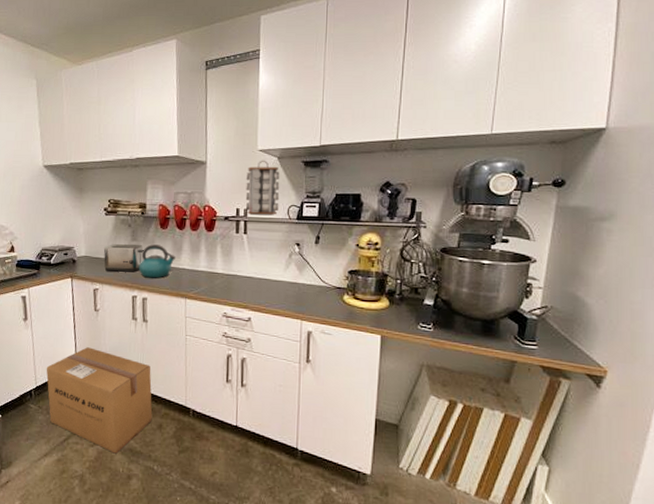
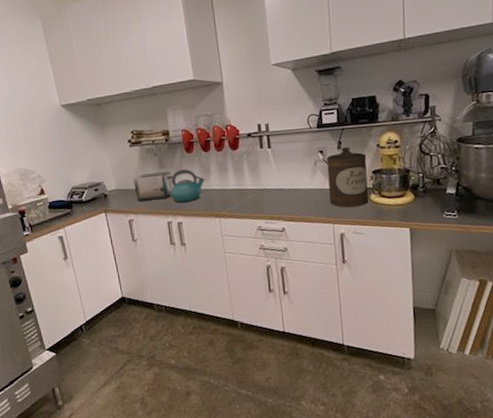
box: present [46,347,153,454] -> none [93,277,203,374]
spice rack: present [245,160,280,216] -> none [263,73,299,130]
canister: none [301,243,344,306] -> present [326,147,369,208]

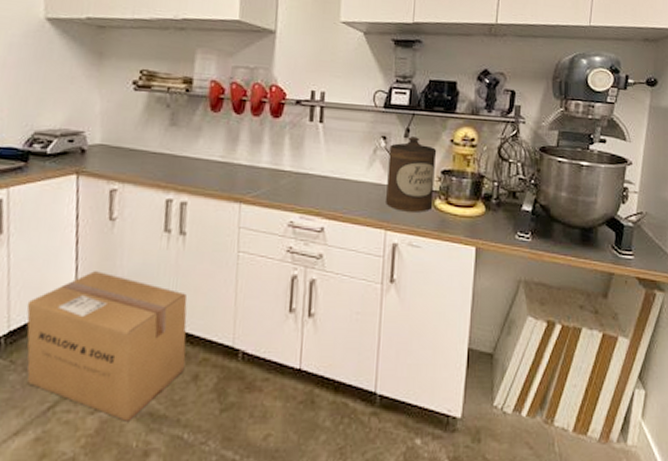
box: none [93,277,203,374] -> present [26,271,188,422]
toaster: present [132,171,173,201] -> none [127,129,186,168]
kettle: present [169,169,206,203] -> none [177,131,231,176]

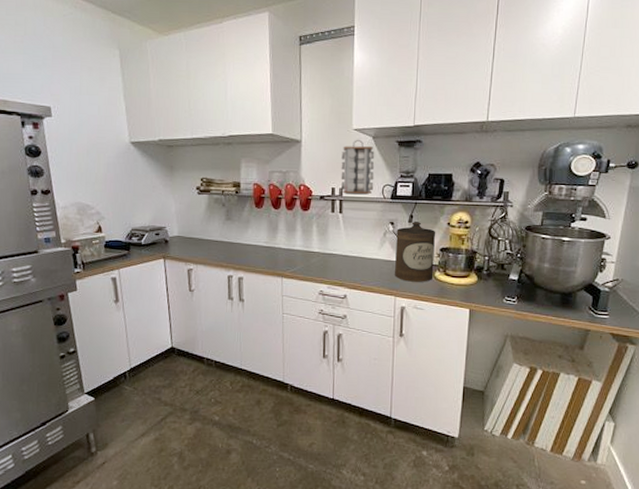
box: present [26,271,188,422] -> none [140,328,251,430]
spice rack: none [323,34,366,102] -> present [341,139,375,195]

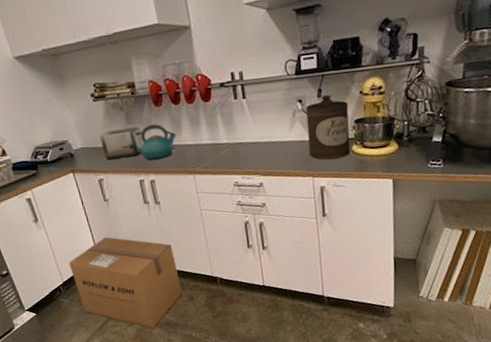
box: none [140,328,251,430] -> present [68,237,183,329]
toaster: none [197,223,239,252] -> present [99,126,143,160]
kettle: none [233,224,272,258] -> present [139,124,177,160]
spice rack: present [341,139,375,195] -> none [235,14,276,78]

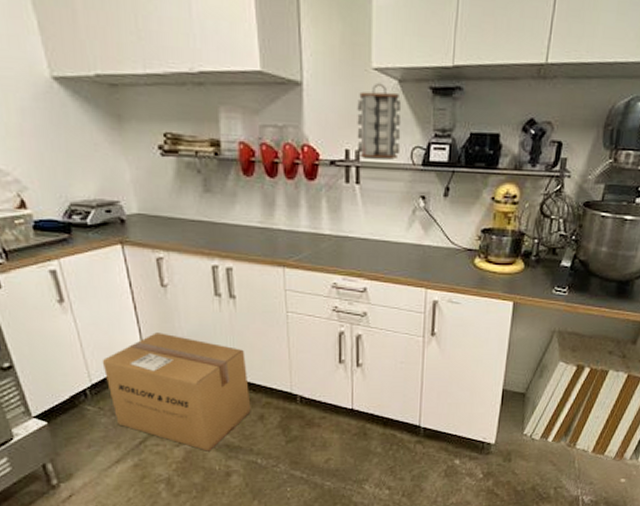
toaster: present [99,126,143,160] -> none [164,196,223,235]
kettle: present [139,124,177,160] -> none [216,197,268,242]
spice rack: none [235,14,276,78] -> present [357,82,402,160]
canister: present [306,95,351,160] -> none [426,195,477,271]

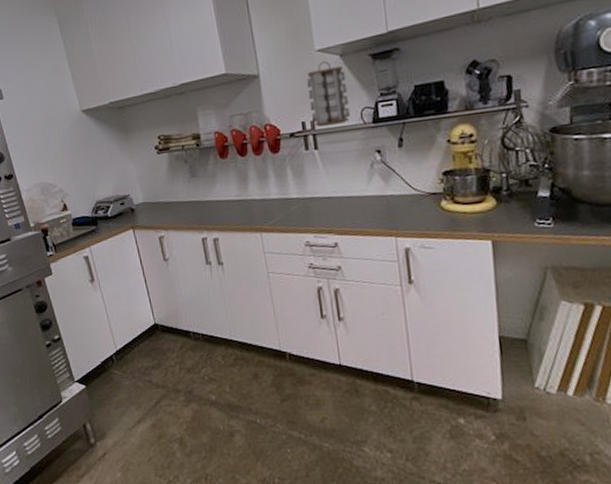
box: present [102,333,251,451] -> none [123,301,246,411]

